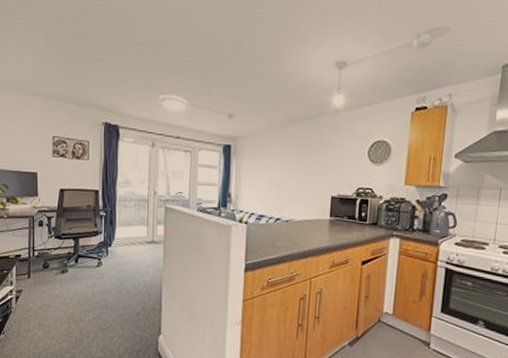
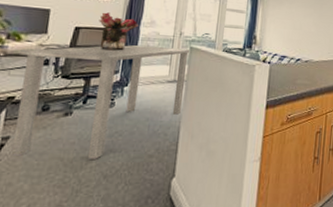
dining table: none [18,205,167,314] -> present [12,45,191,159]
bouquet: none [79,173,115,212] -> present [99,12,139,51]

